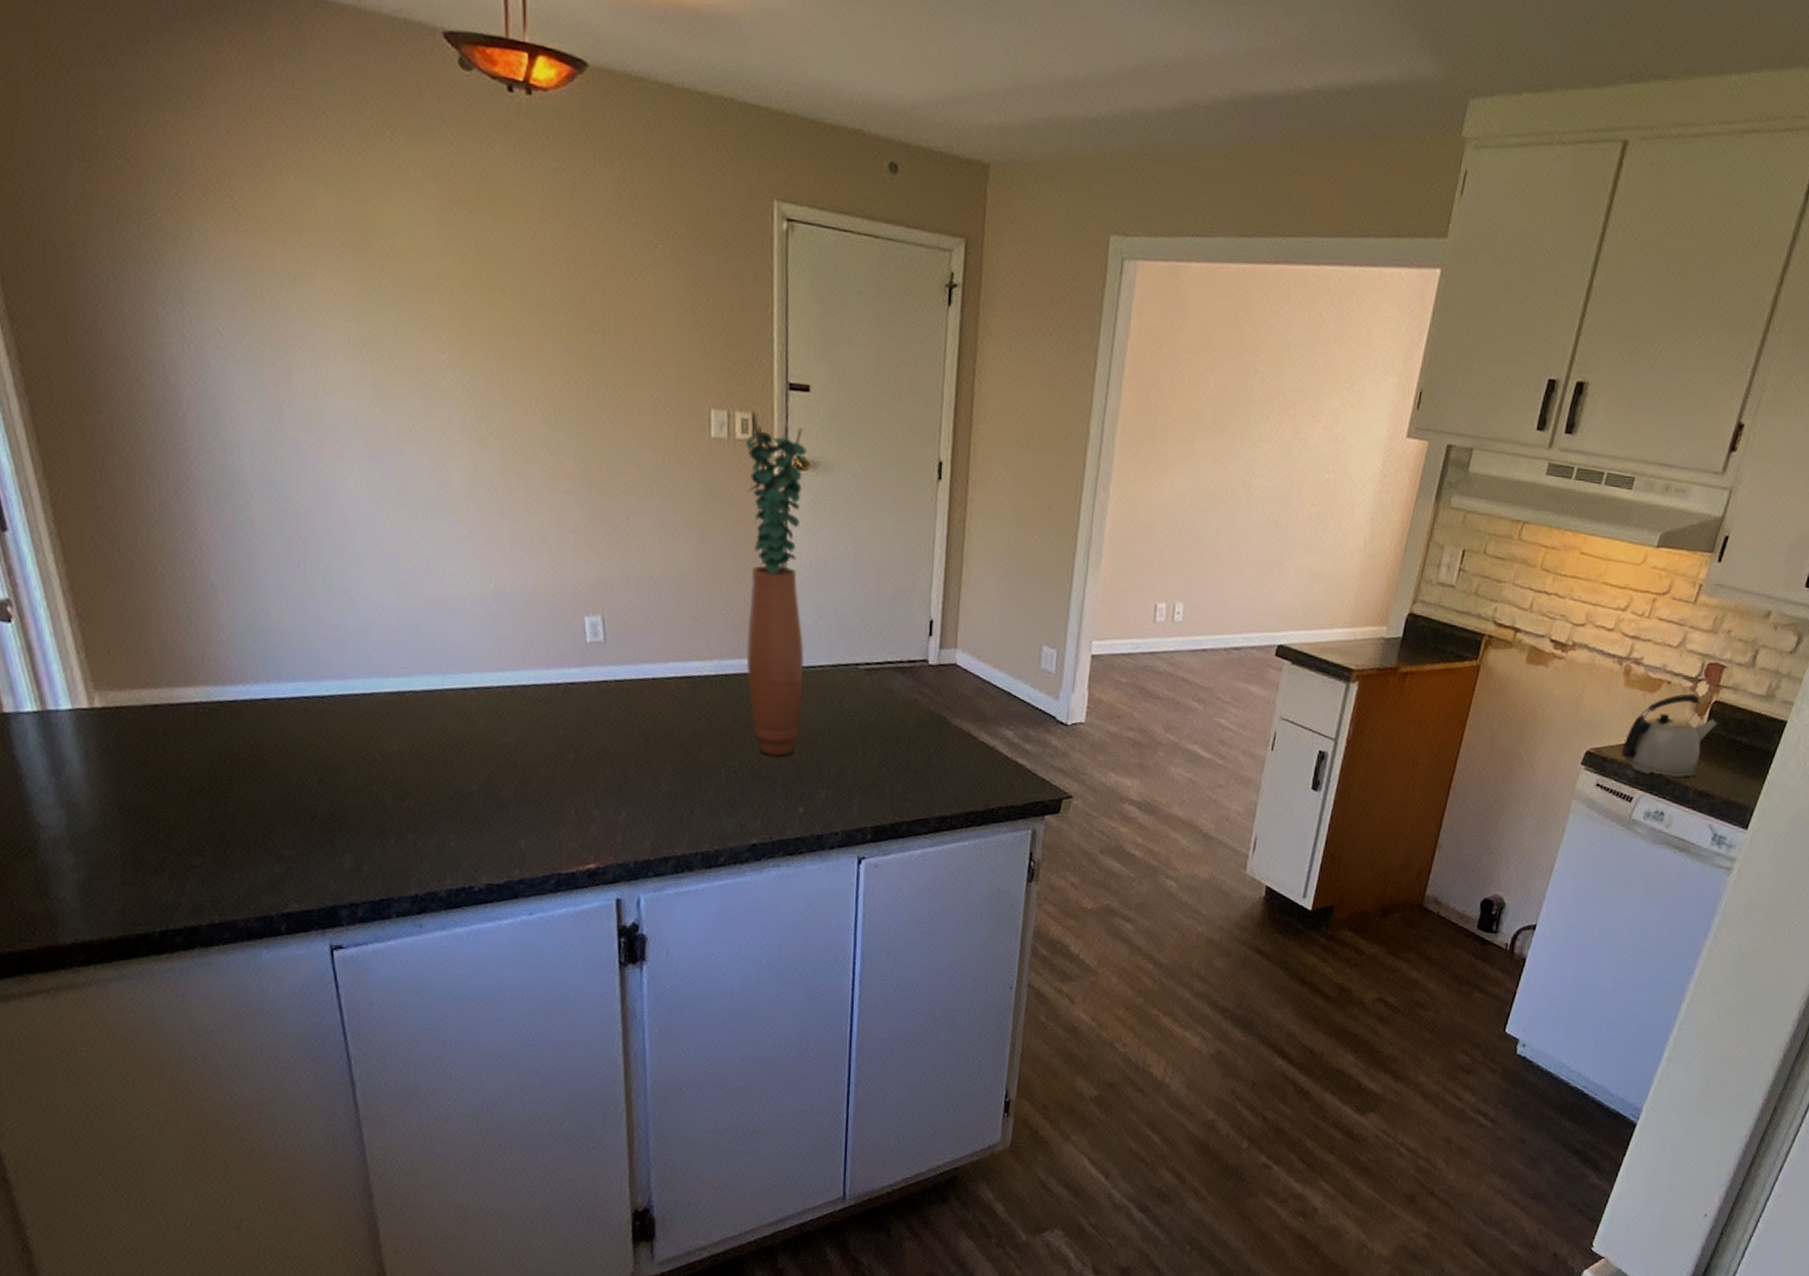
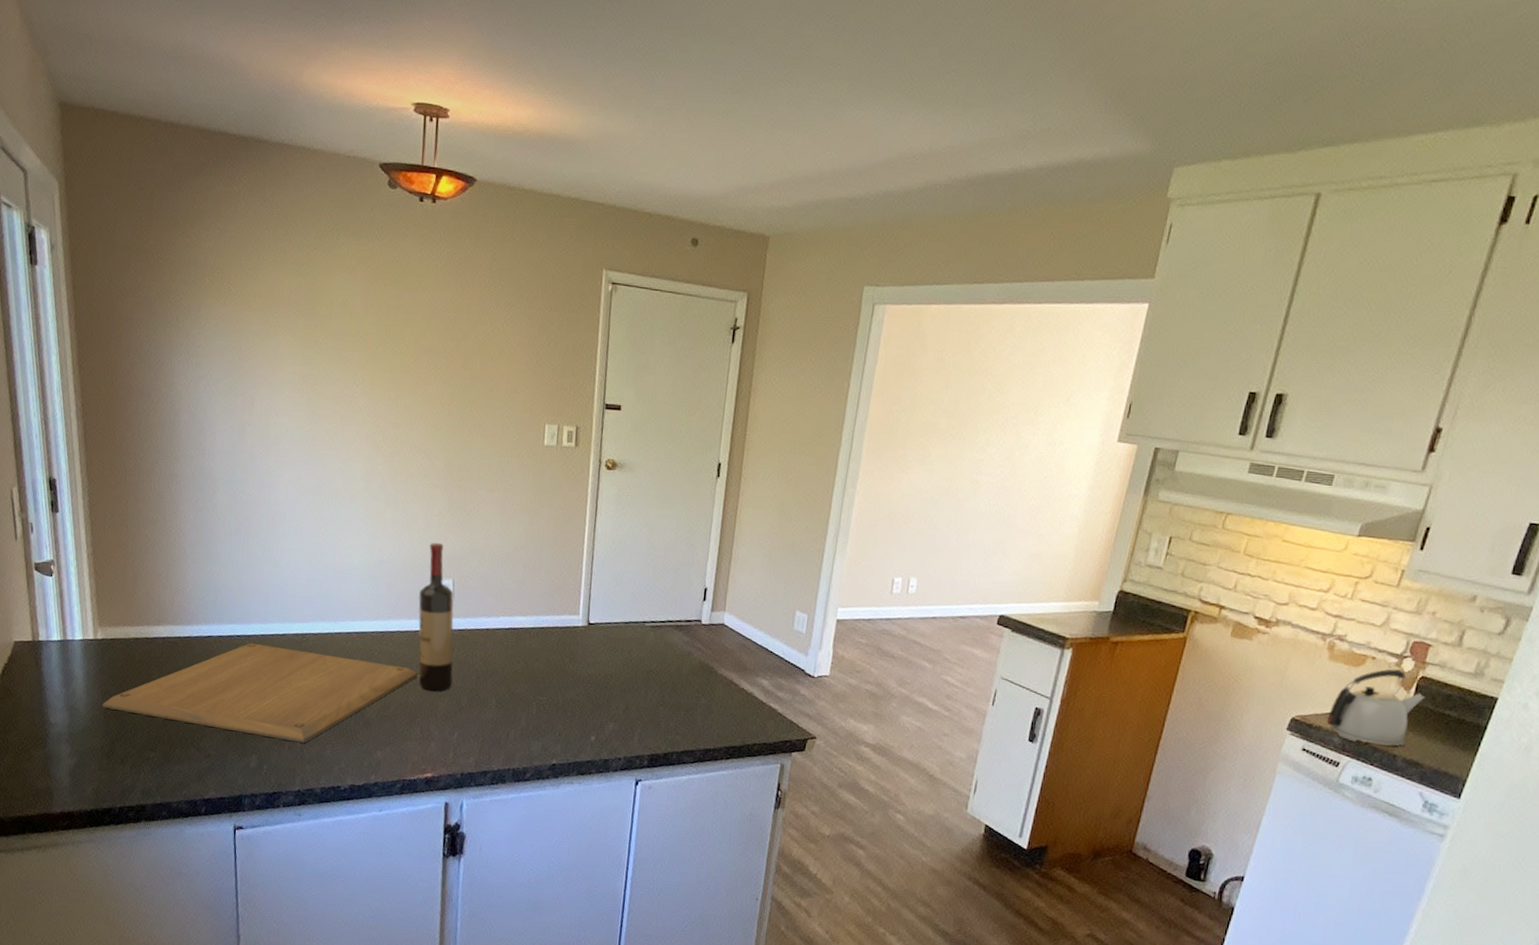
chopping board: none [115,706,565,835] -> present [102,642,418,743]
wine bottle: none [558,567,613,760] -> present [418,542,454,691]
vase: present [746,416,807,757] -> none [558,429,616,694]

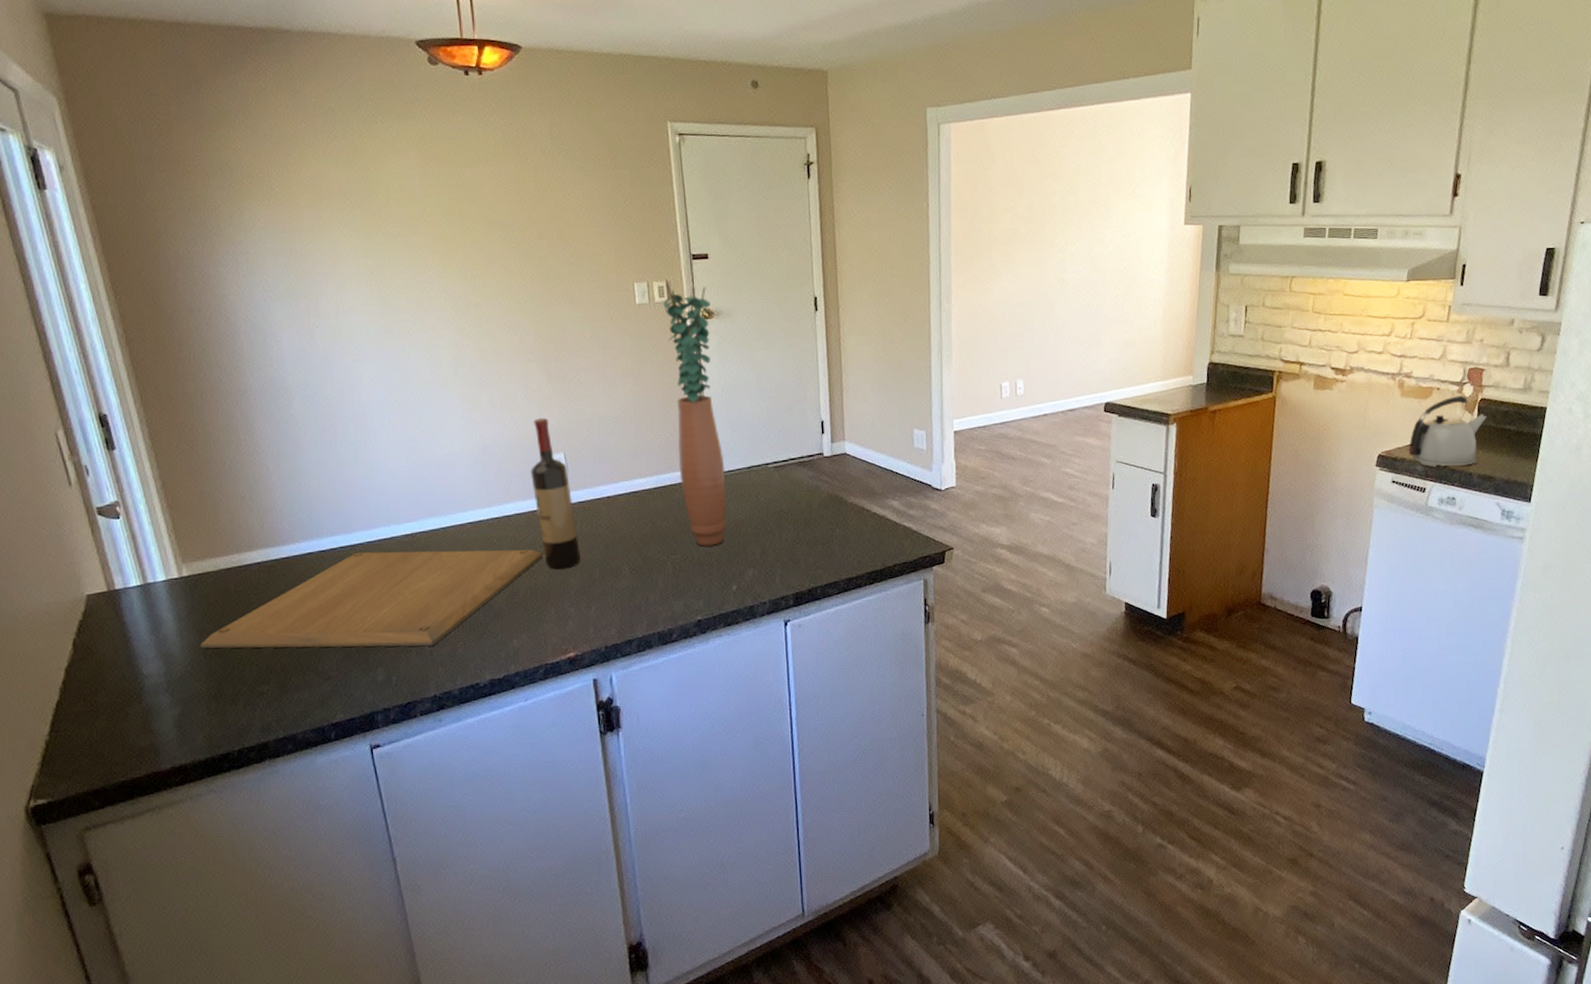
vase: none [558,429,616,694] -> present [663,283,727,547]

